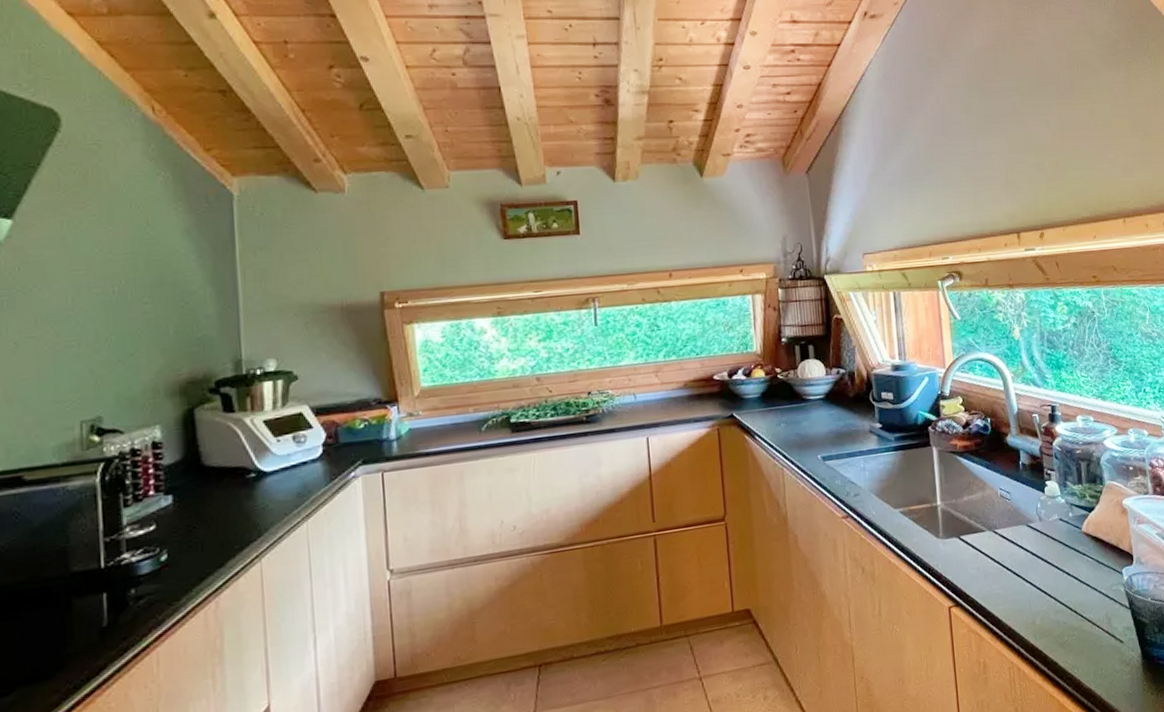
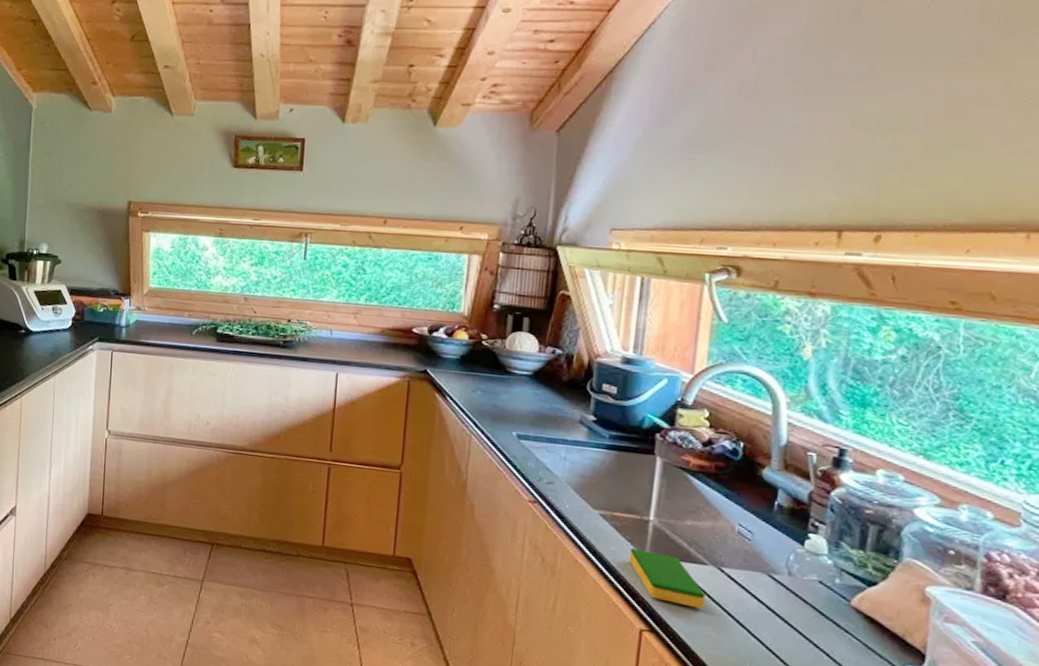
dish sponge: none [928,531,989,575] -> present [628,548,705,609]

